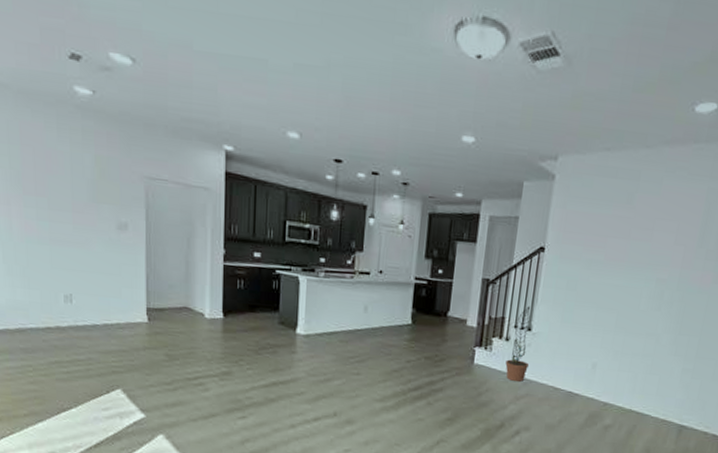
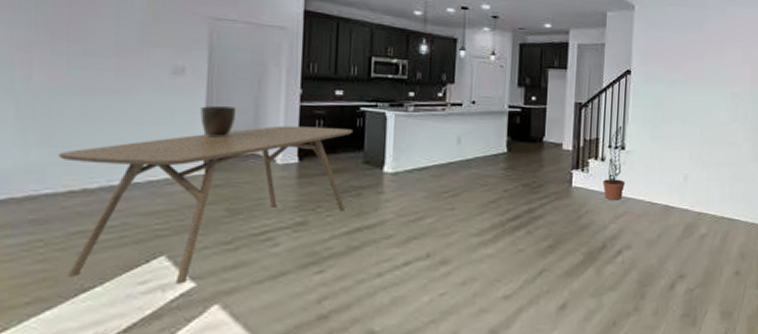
dining table: none [37,282,269,414] -> present [59,125,352,284]
ceramic pot: none [142,260,171,290] -> present [200,106,237,138]

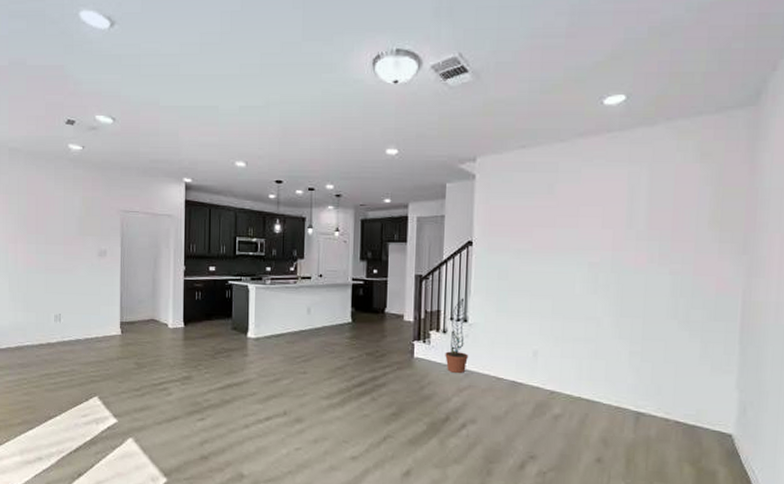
dining table: present [59,125,352,284] -> none [34,296,223,419]
ceramic pot: present [200,106,237,138] -> none [117,281,141,306]

